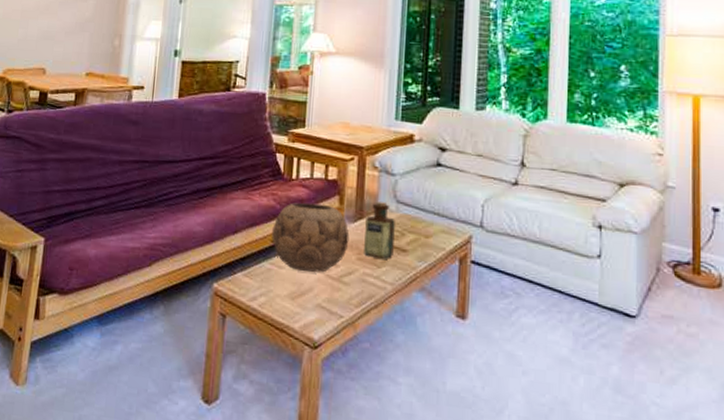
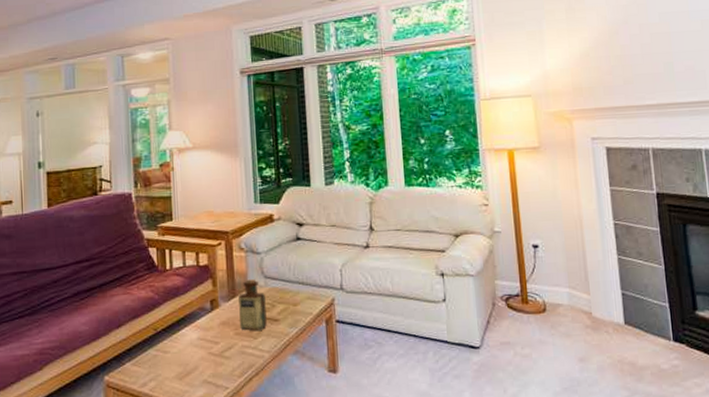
decorative bowl: present [271,202,350,273] -> none [153,289,226,353]

